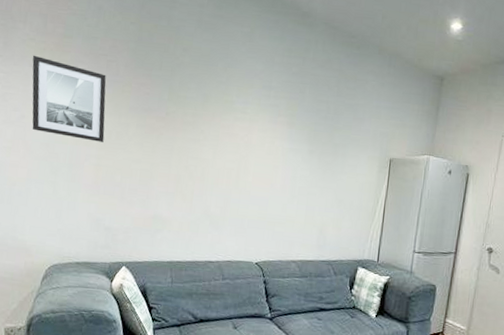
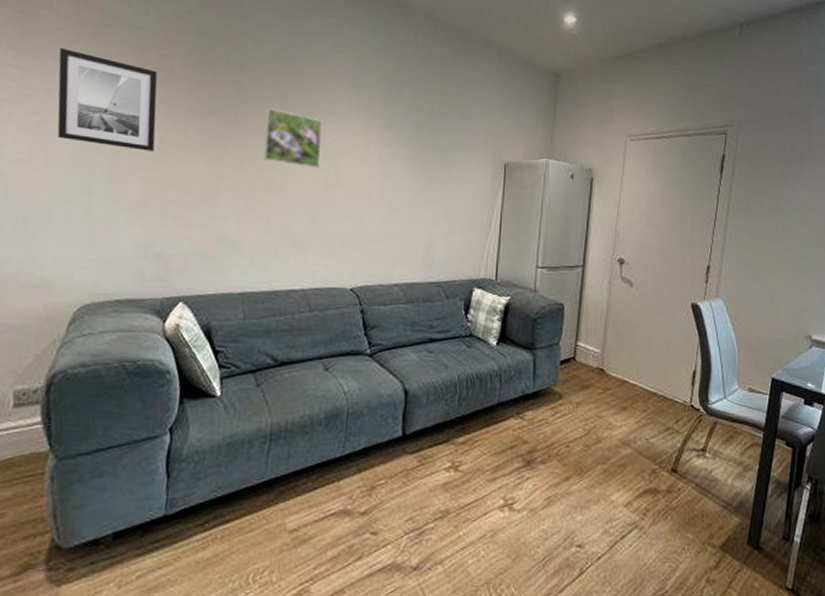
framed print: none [188,107,237,160] -> present [263,108,324,168]

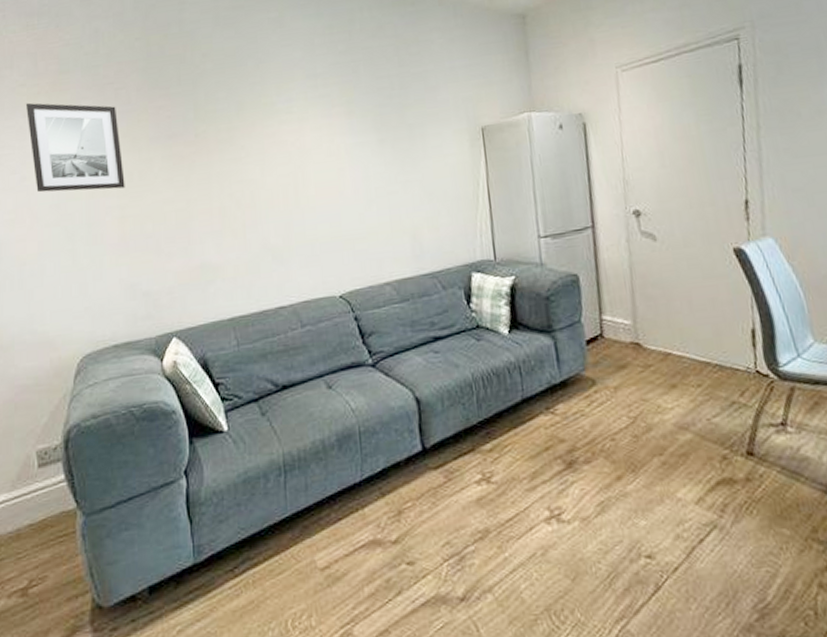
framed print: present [263,108,324,168] -> none [224,119,287,176]

